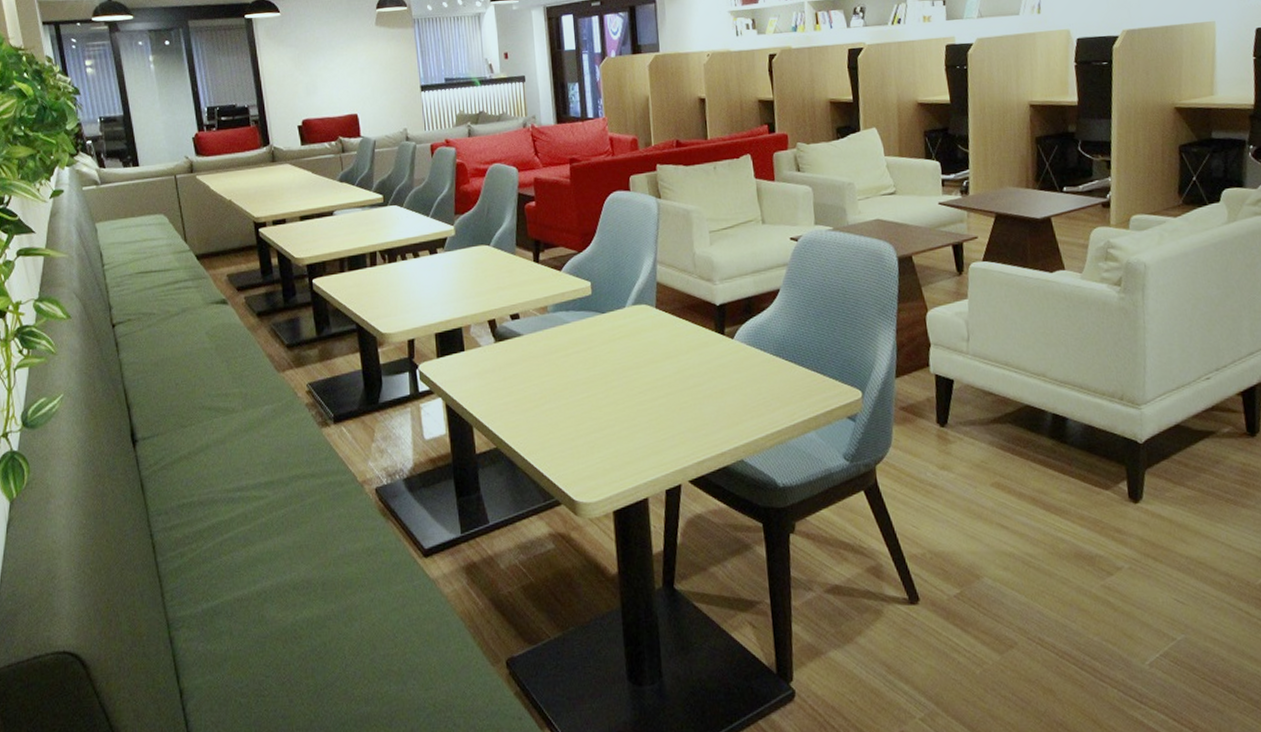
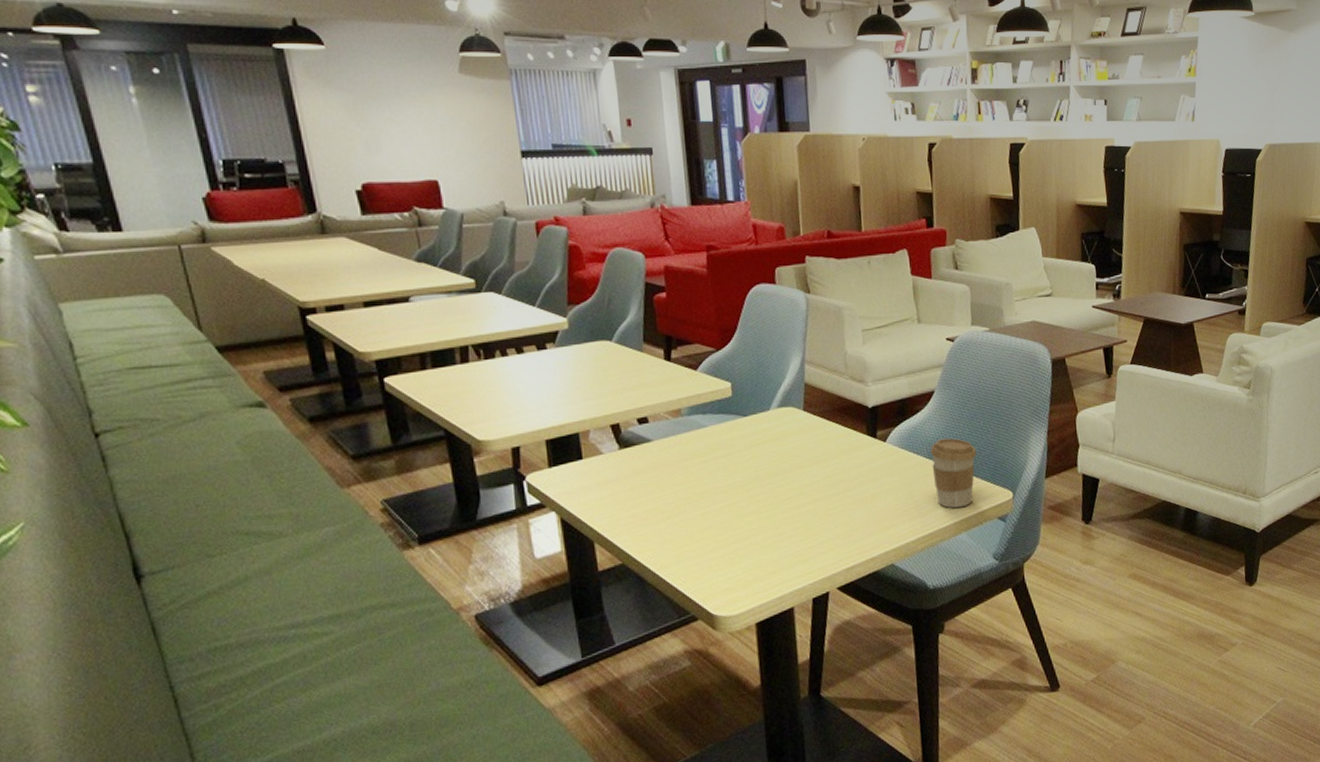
coffee cup: none [777,335,824,406] -> present [930,438,977,508]

